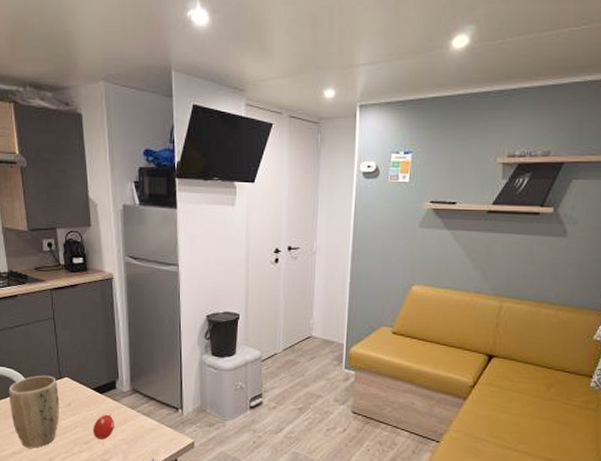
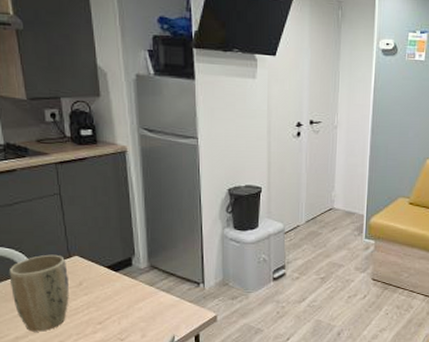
fruit: present [93,413,115,440] -> none [107,291,132,318]

